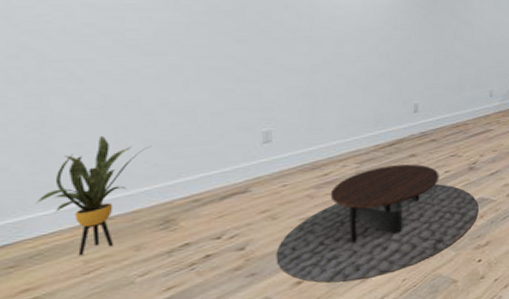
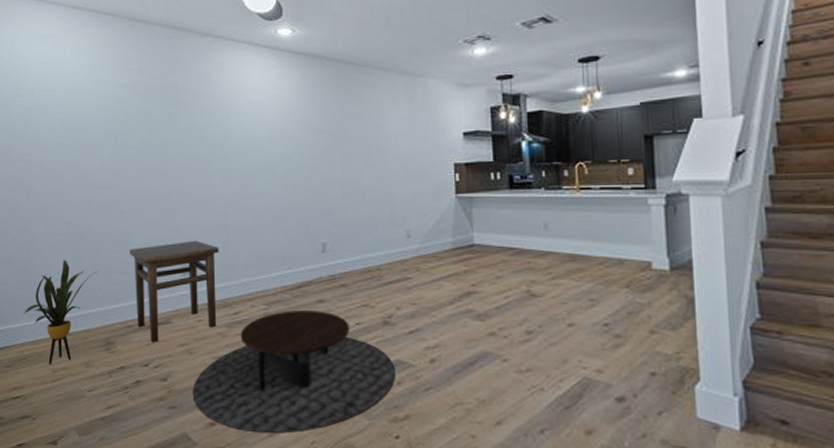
side table: none [196,107,307,215] -> present [130,240,219,343]

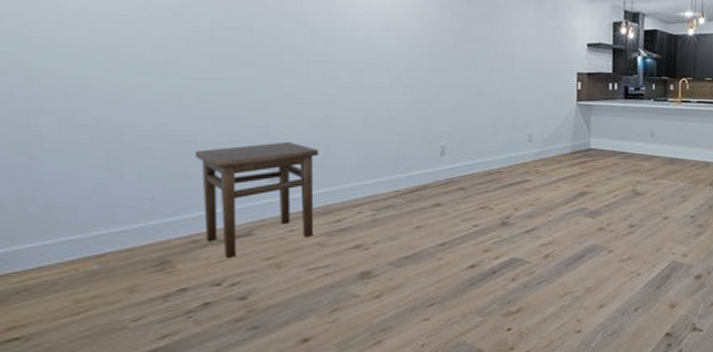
house plant: present [23,259,98,365] -> none [23,163,148,295]
coffee table: present [192,310,396,433] -> none [281,214,511,343]

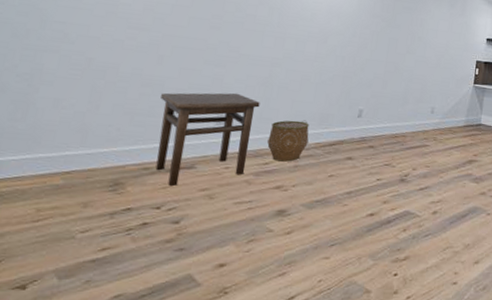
basket: none [336,165,385,217] -> present [267,120,310,162]

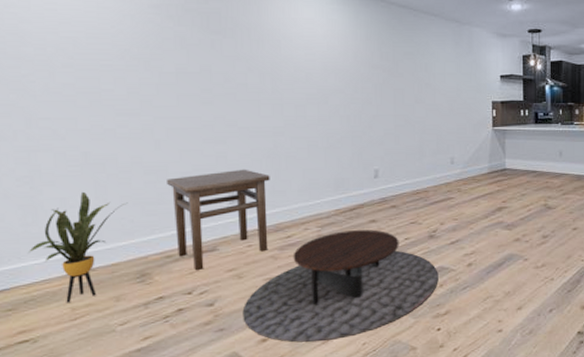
house plant: none [9,94,119,204] -> present [29,191,128,303]
coffee table: none [205,164,404,273] -> present [242,229,439,343]
basket: present [267,120,310,162] -> none [285,188,327,233]

